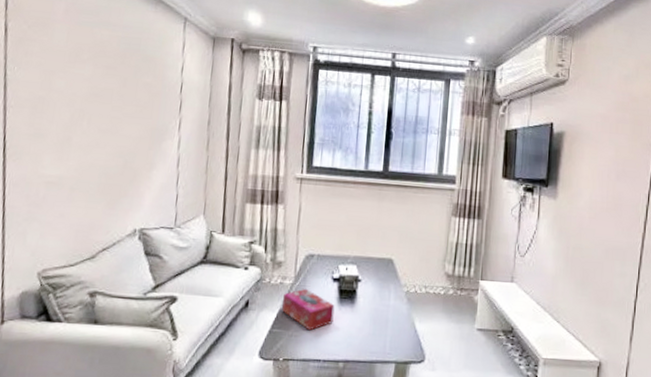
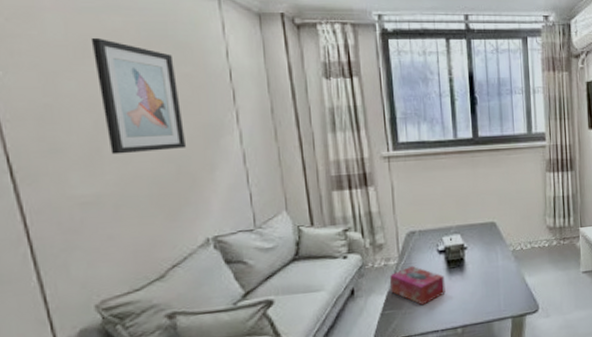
wall art: none [77,46,140,147] -> present [90,37,187,155]

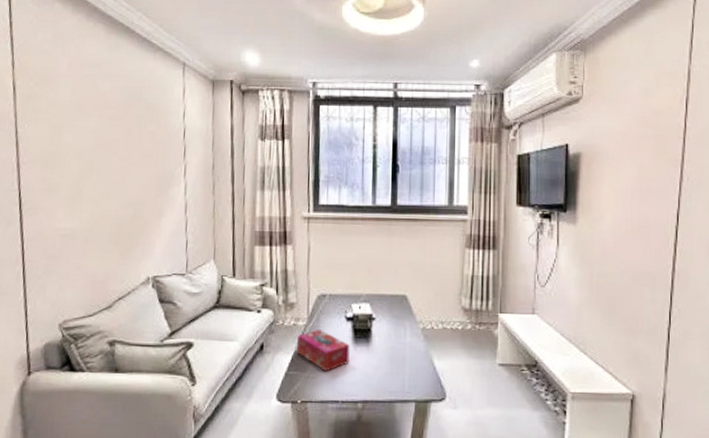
wall art: present [90,37,187,155] -> none [87,99,144,197]

